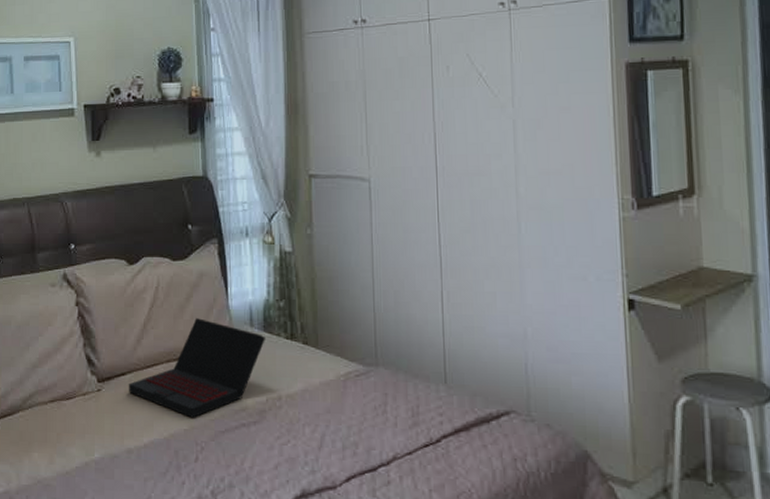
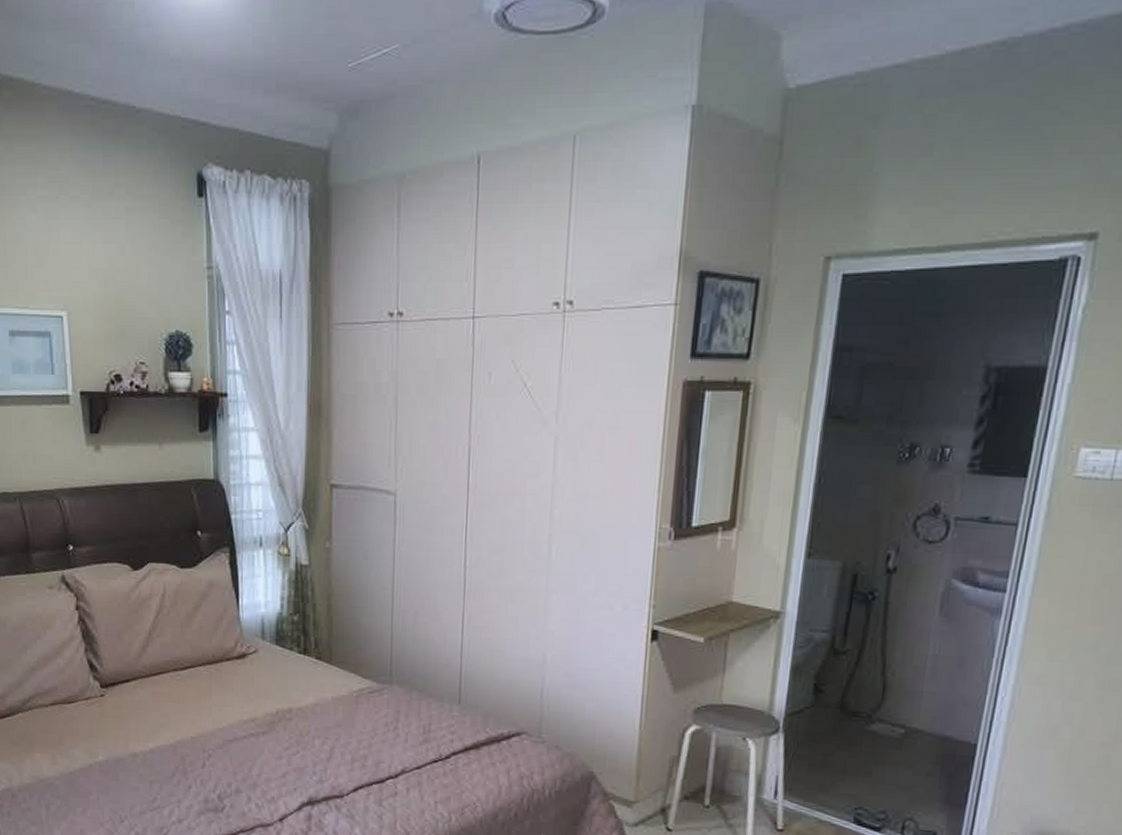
laptop: present [128,318,267,418] -> none [132,628,278,727]

